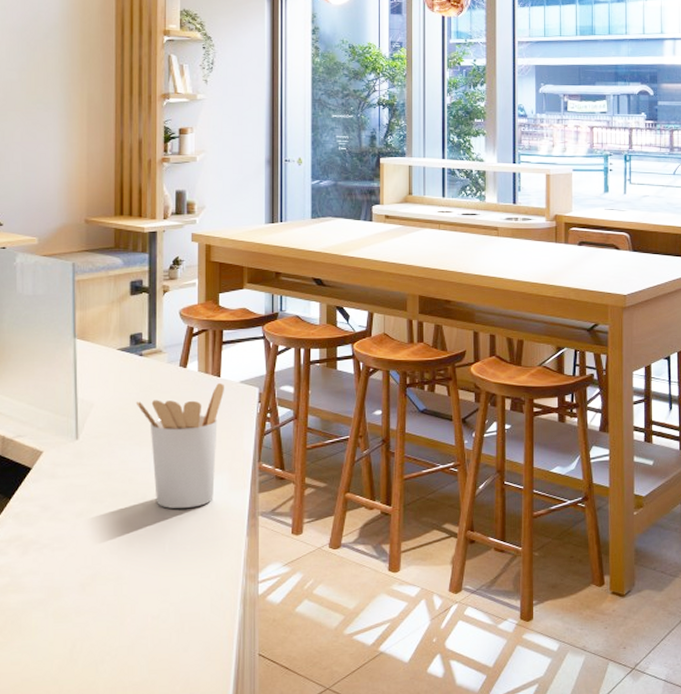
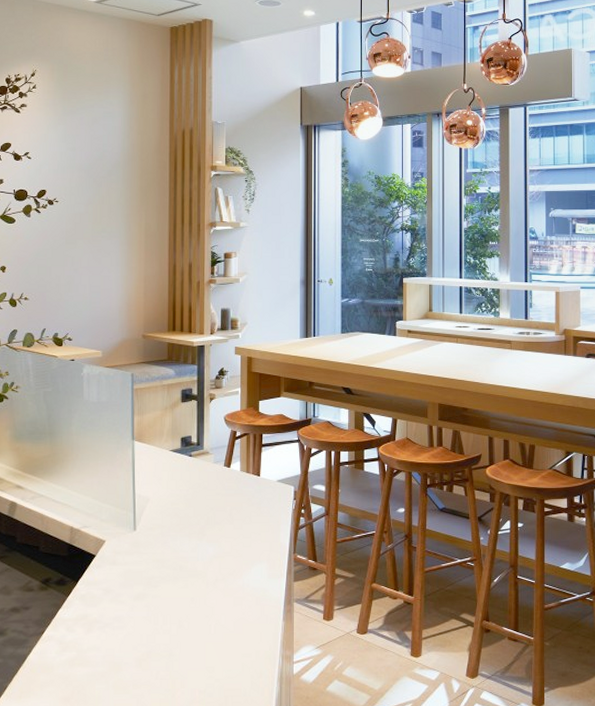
utensil holder: present [135,382,224,508] -> none [186,481,263,594]

